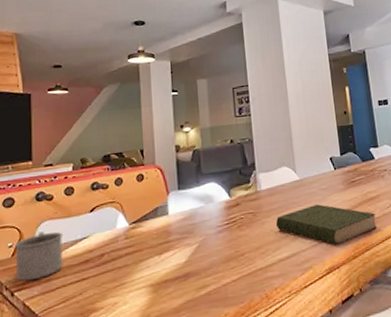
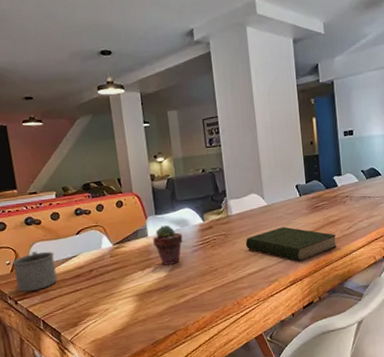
potted succulent: none [174,202,207,249] -> present [153,225,183,265]

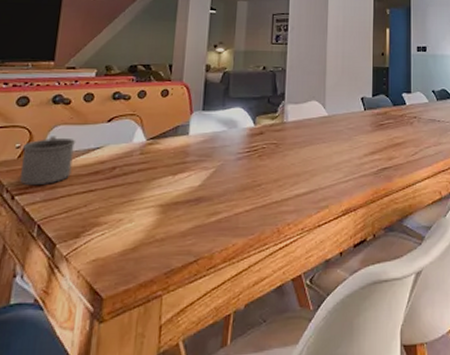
potted succulent: present [153,225,183,265] -> none [193,124,228,172]
book: present [245,227,336,262] -> none [297,143,399,187]

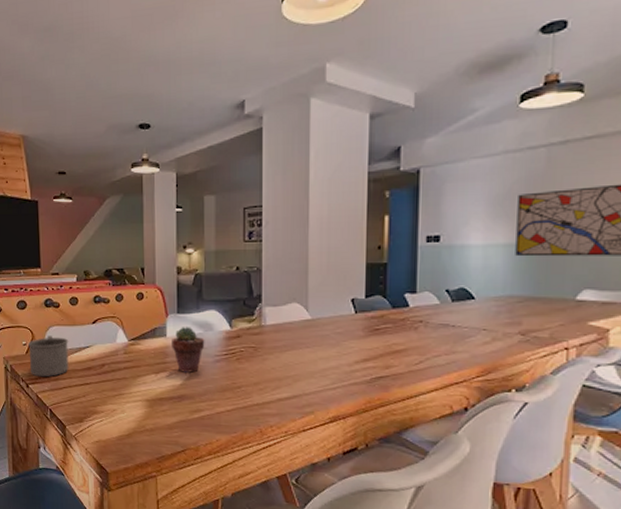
potted succulent: none [193,124,228,172] -> present [172,327,205,373]

